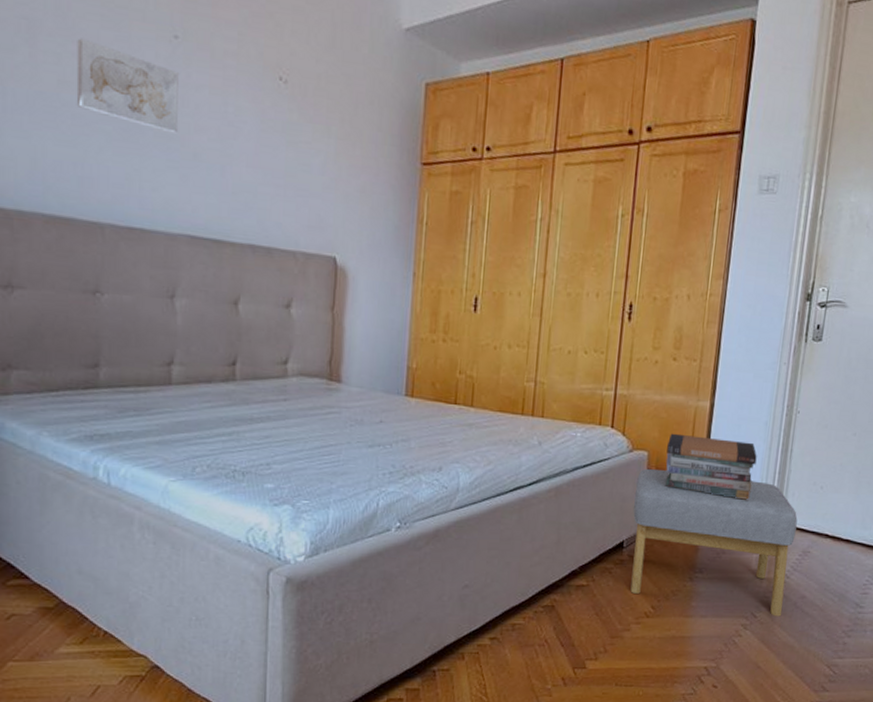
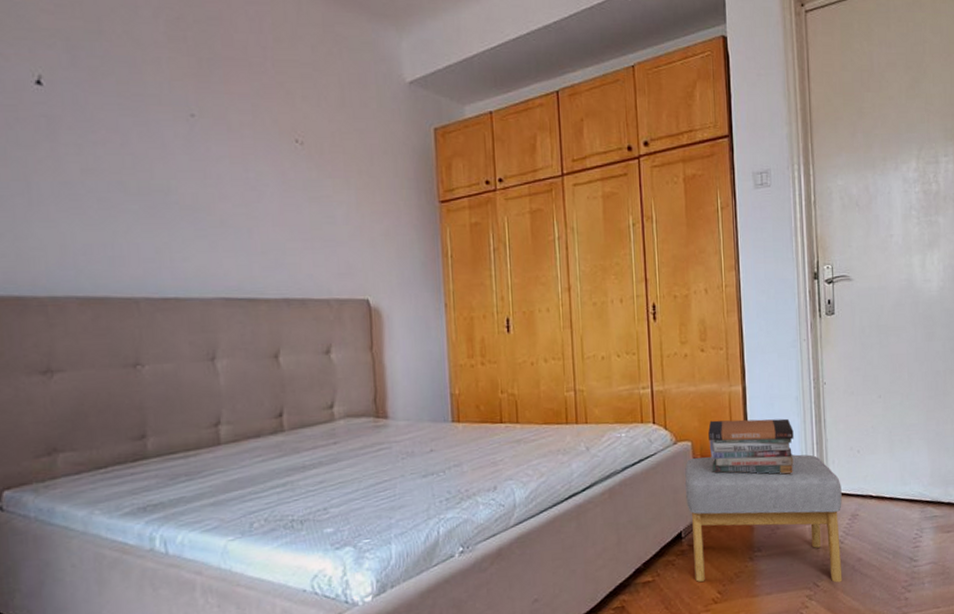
wall art: present [76,38,179,134] -> none [96,127,204,204]

